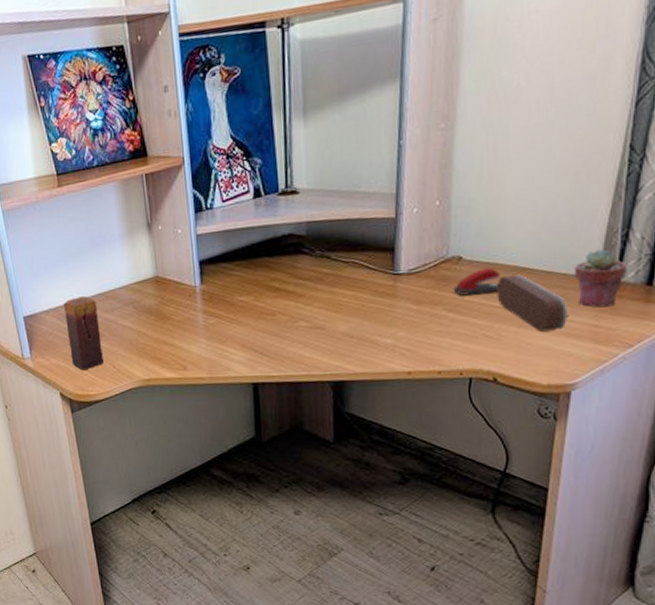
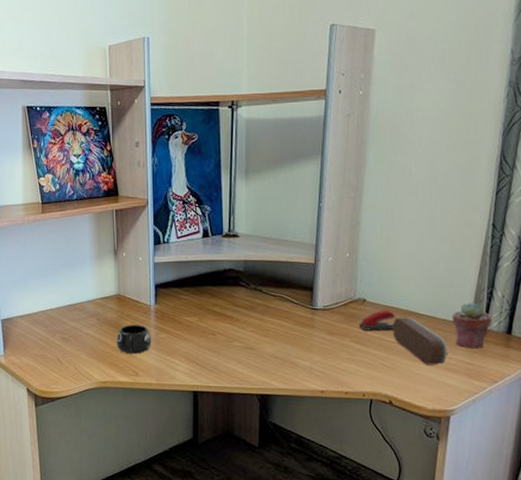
candle: present [64,296,105,371] -> none [37,306,68,370]
mug: none [158,310,200,346] -> present [117,325,152,354]

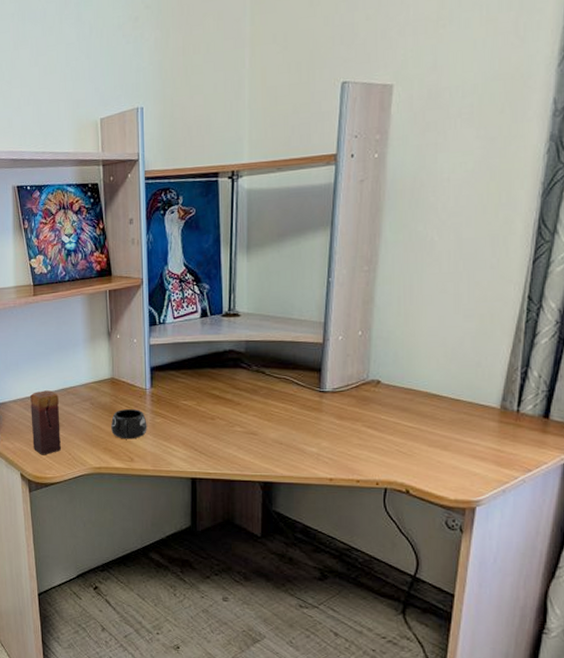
candle: none [37,306,68,370] -> present [30,390,62,455]
stapler: present [359,310,395,331] -> none [373,392,413,415]
pencil case: present [392,317,448,365] -> none [410,400,474,452]
potted succulent: present [452,302,492,349] -> none [479,383,527,434]

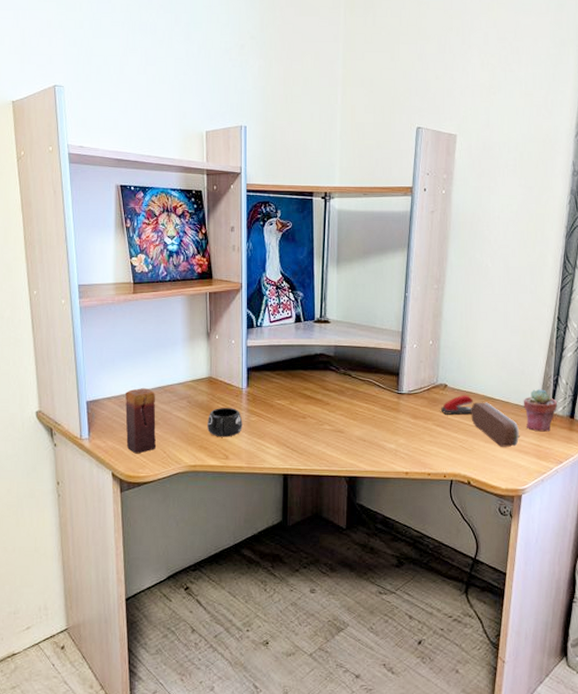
stapler: none [373,392,413,415] -> present [441,395,473,415]
pencil case: none [410,400,474,452] -> present [471,402,520,447]
potted succulent: none [479,383,527,434] -> present [523,388,558,432]

